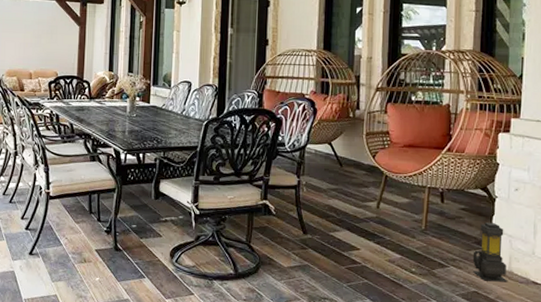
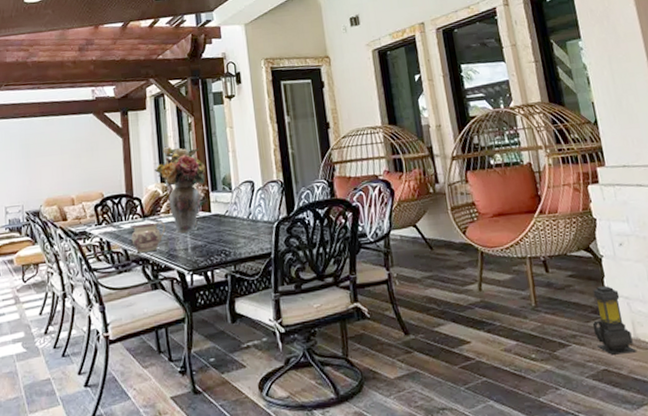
pitcher: none [77,103,108,129] -> present [129,220,166,253]
flower arrangement: none [105,39,150,119] -> present [155,146,206,234]

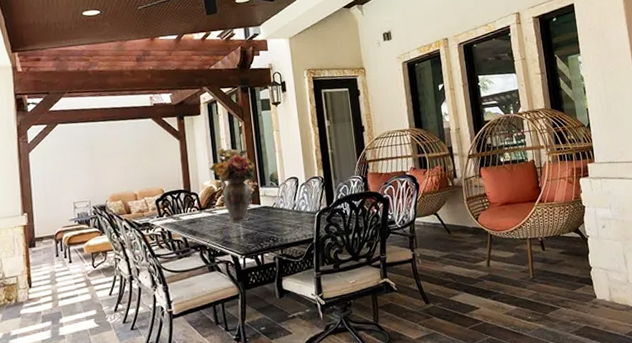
pitcher: present [129,220,166,253] -> none [188,212,221,241]
lantern: present [592,286,637,355] -> none [577,260,612,315]

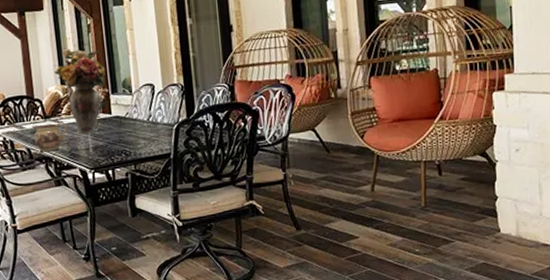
pitcher: none [188,212,221,241] -> present [31,121,67,152]

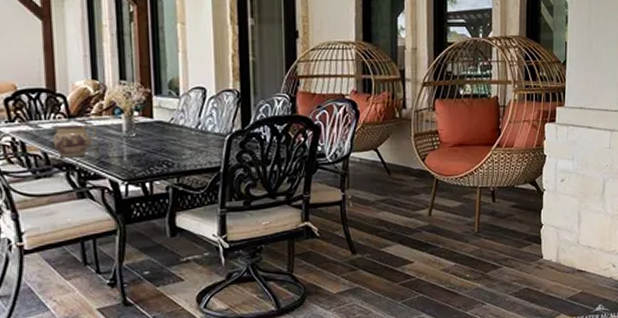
flower arrangement: present [54,48,106,135] -> none [84,37,149,140]

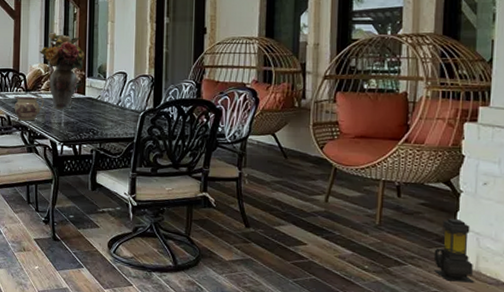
flower arrangement: none [84,37,149,140] -> present [40,32,85,110]
lantern: none [523,217,556,276] -> present [433,219,475,283]

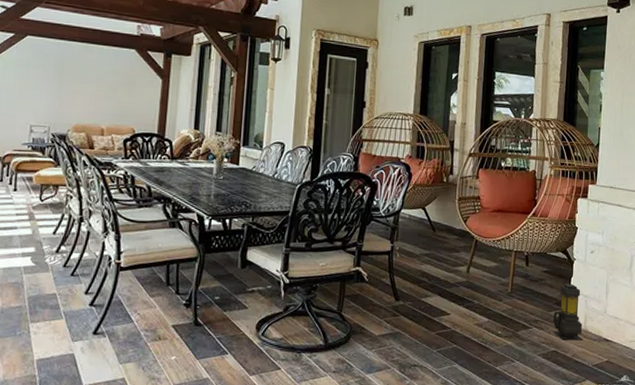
pitcher: present [13,95,44,121] -> none [156,164,192,193]
flower arrangement: present [40,32,85,110] -> none [190,95,241,181]

